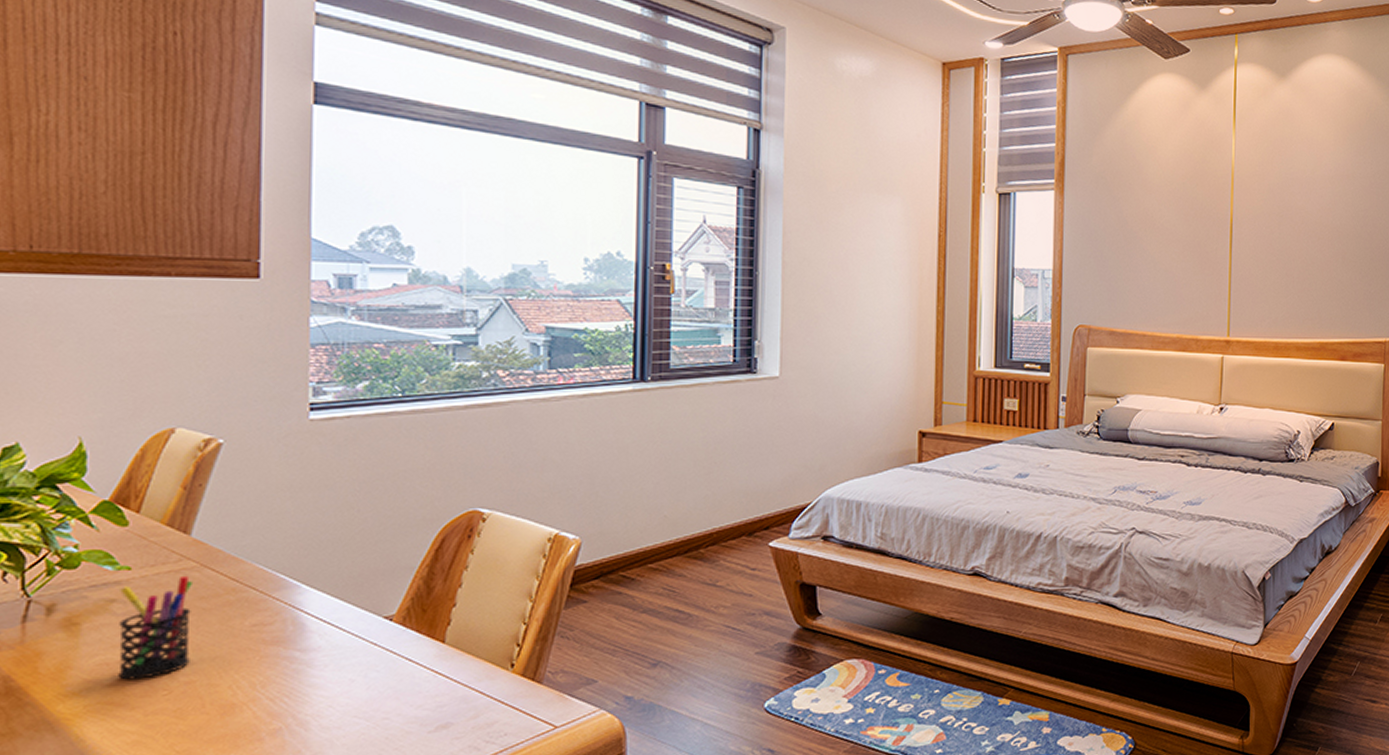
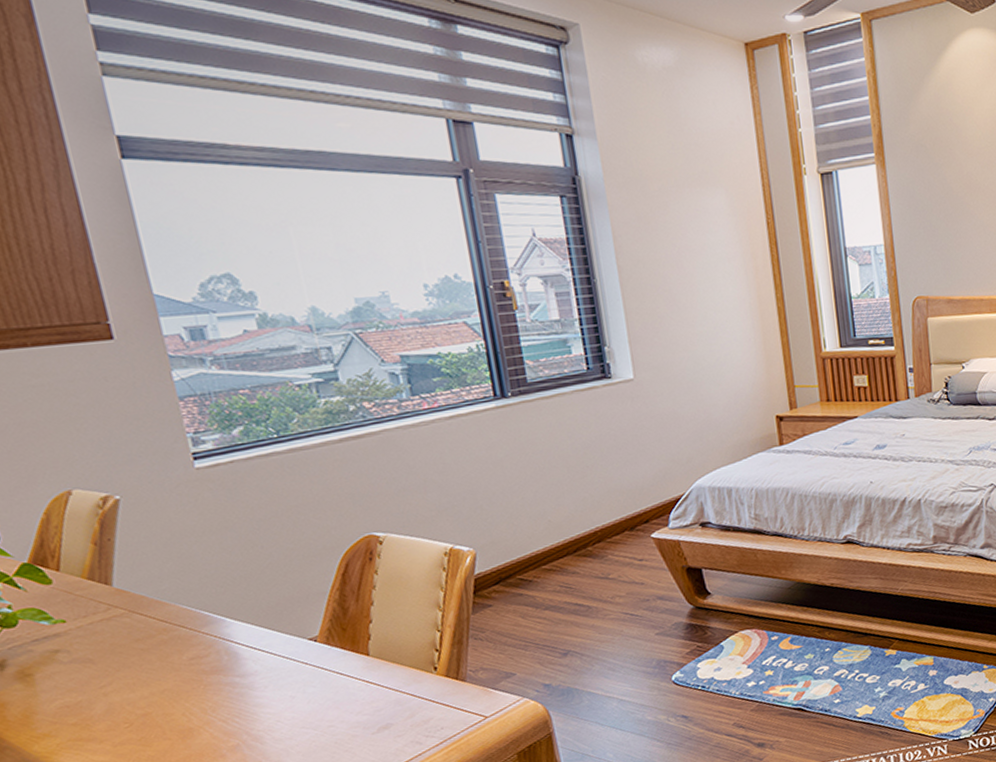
pen holder: present [118,575,194,680] -> none [61,621,142,719]

